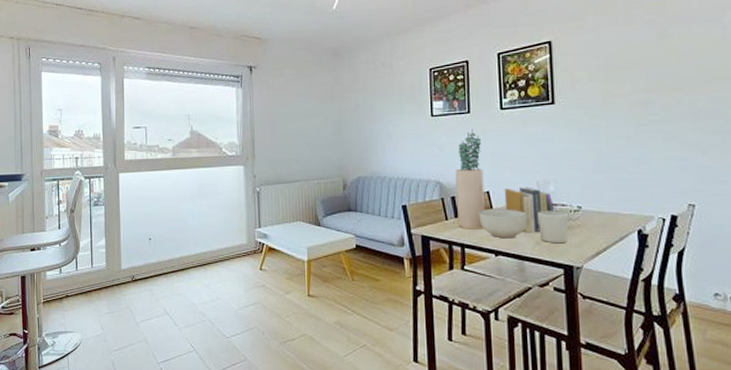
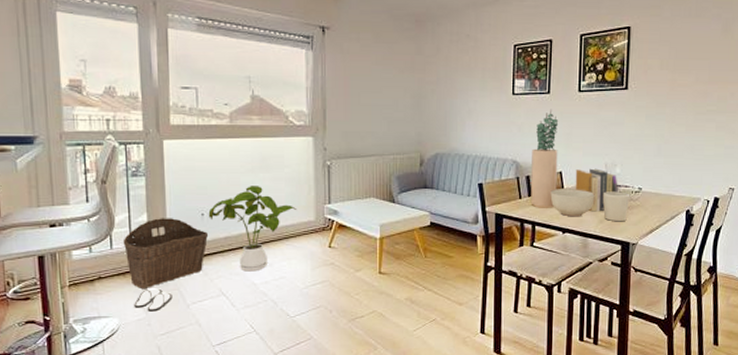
wicker basket: none [86,242,155,306] -> present [123,218,209,288]
slippers: none [93,306,125,328] -> present [134,288,173,312]
house plant: none [155,212,231,292] -> present [208,186,297,272]

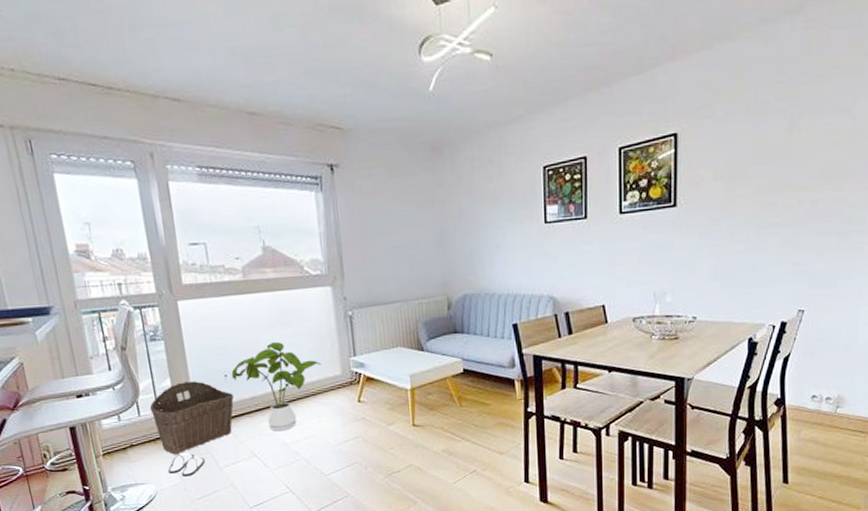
vase: present [531,109,559,208] -> none [570,236,600,347]
bowl: present [550,189,595,217] -> none [593,322,643,354]
books: present [575,168,619,212] -> none [620,298,671,347]
mug: present [602,191,630,222] -> none [652,322,684,356]

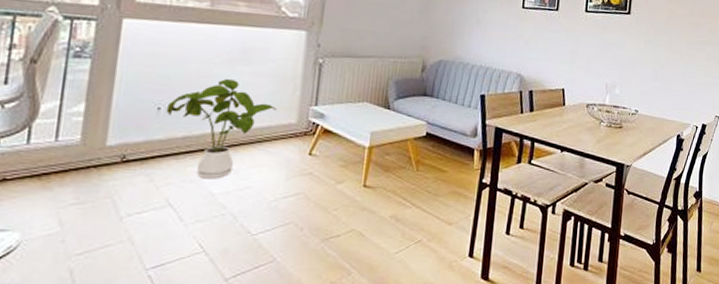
wicker basket: present [149,381,235,454] -> none [45,109,163,195]
slippers: present [168,453,205,477] -> none [46,195,102,225]

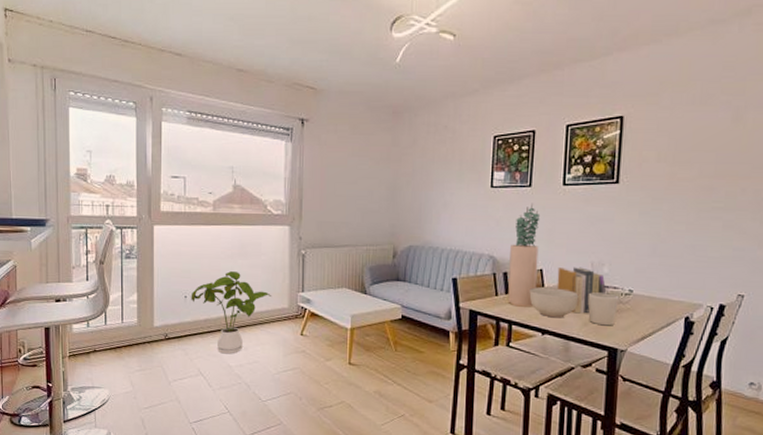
vase: none [532,26,565,125] -> present [508,203,541,307]
bowl: none [551,105,595,136] -> present [529,287,579,318]
books: none [576,87,617,132] -> present [556,267,607,314]
mug: none [601,111,627,143] -> present [587,292,620,326]

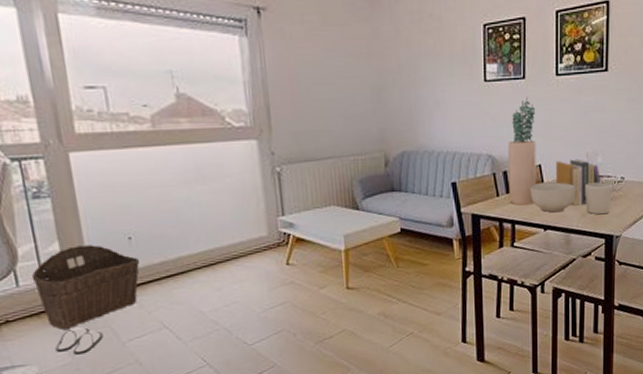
wicker basket: none [115,298,191,364] -> present [31,245,141,329]
slippers: none [123,364,156,386] -> present [55,327,103,355]
house plant: present [191,271,272,354] -> none [136,200,246,300]

